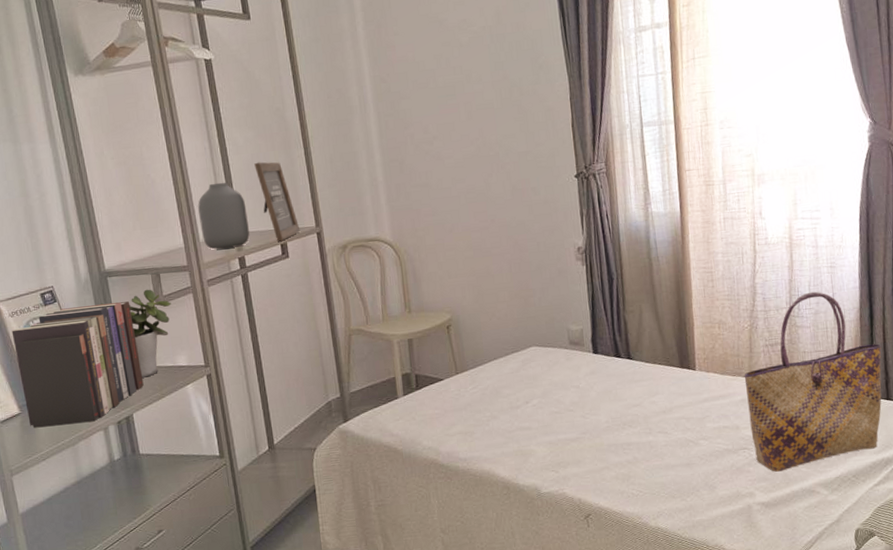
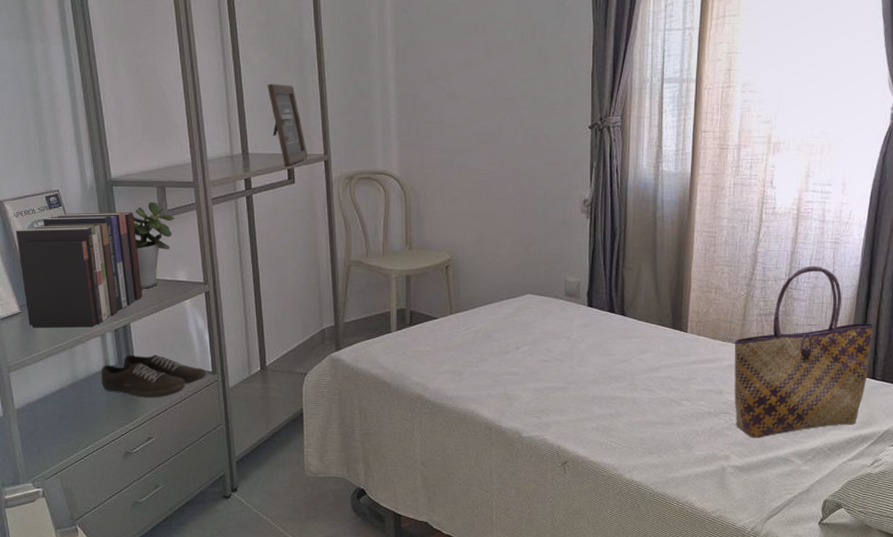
shoe: none [105,443,214,489] -> present [100,354,206,397]
vase: present [198,182,250,250] -> none [208,100,257,168]

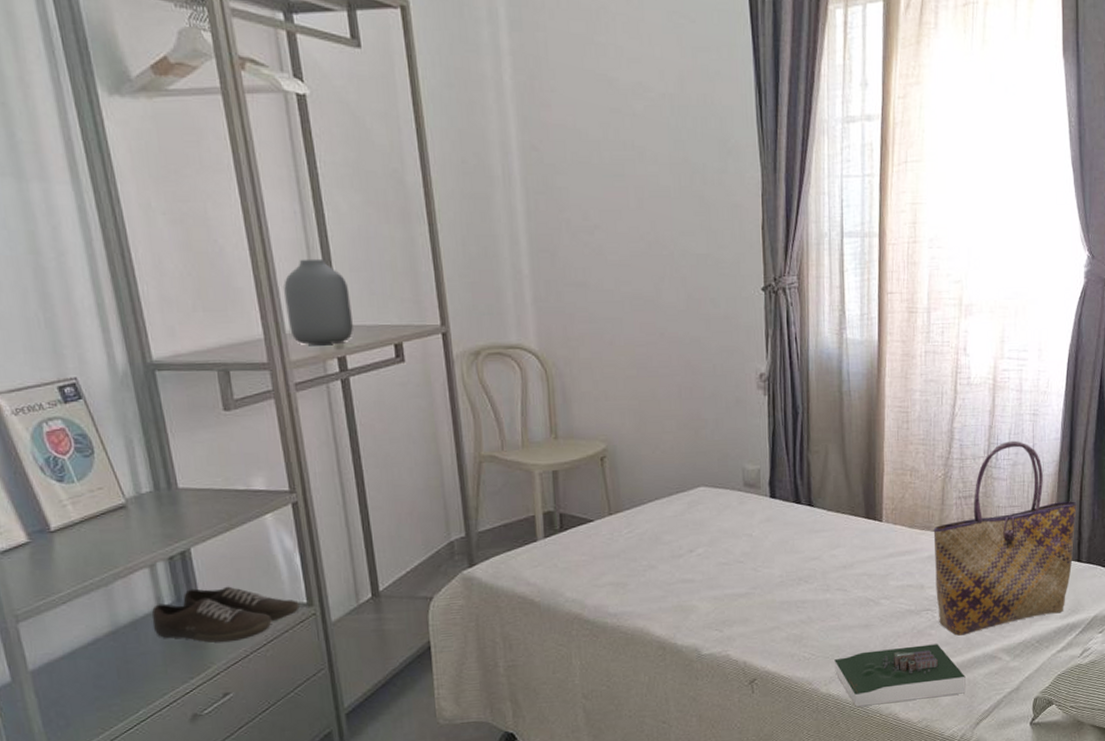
books: present [15,212,143,328] -> none [15,404,206,562]
potted plant: present [104,202,175,289] -> none [144,390,245,503]
vase: none [208,100,257,168] -> present [284,258,353,345]
picture frame: present [267,83,308,166] -> none [362,236,421,340]
book: none [637,444,758,493] -> present [833,644,966,707]

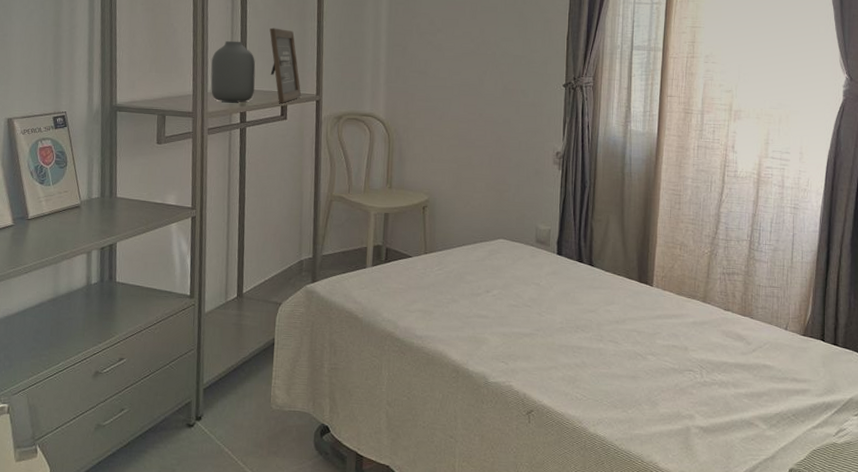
shoe: present [151,586,300,643] -> none [81,273,184,318]
picture frame: none [362,236,421,340] -> present [269,28,302,103]
book: present [833,644,966,707] -> none [602,400,723,454]
tote bag: present [933,440,1077,636] -> none [698,228,834,399]

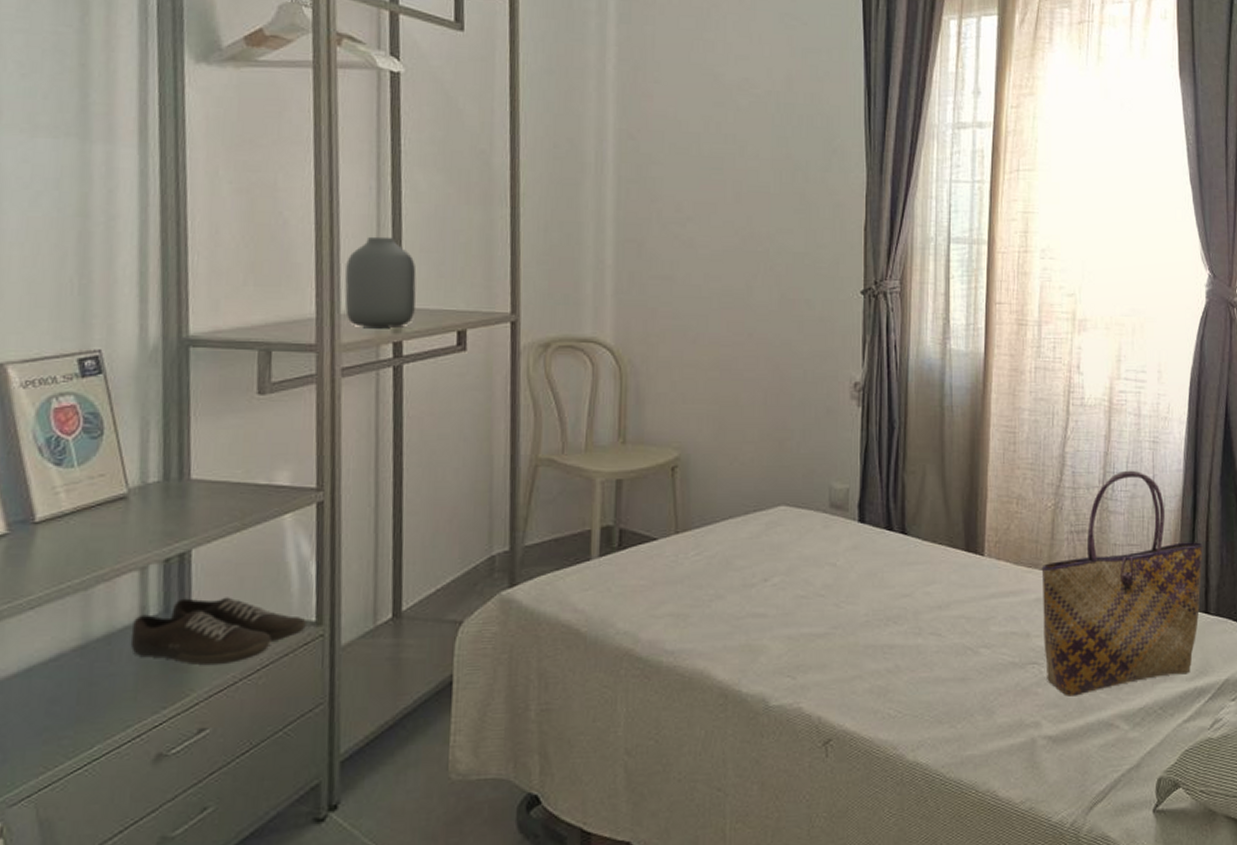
shoe: none [81,273,184,318] -> present [130,597,306,665]
picture frame: present [269,28,302,103] -> none [437,217,489,327]
tote bag: none [698,228,834,399] -> present [1041,470,1203,696]

